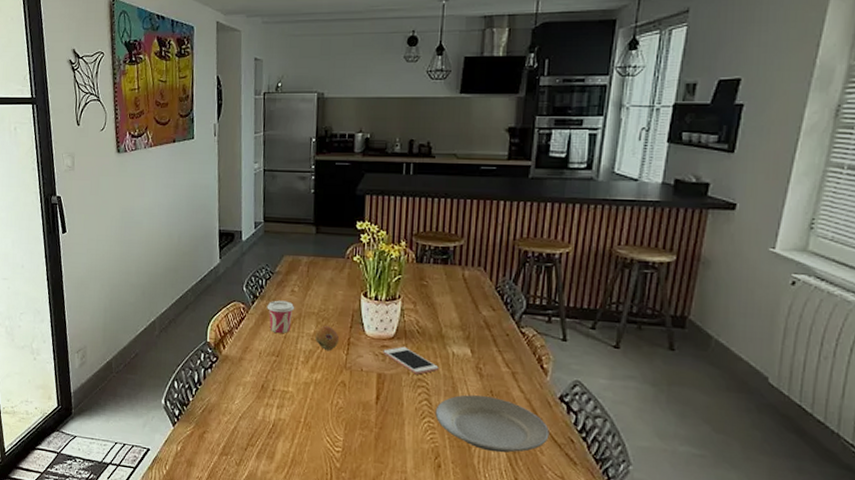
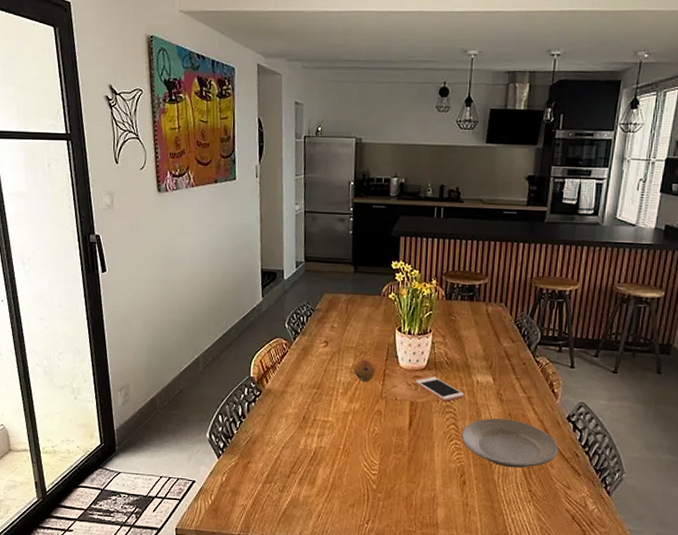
cup: present [267,300,295,333] -> none [308,336,335,367]

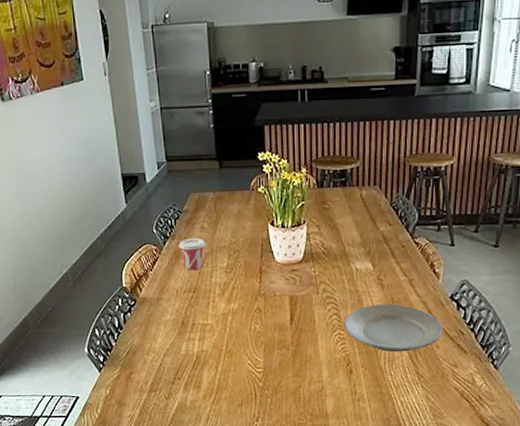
cup: none [308,336,335,367] -> present [178,238,206,270]
fruit: present [353,359,375,382] -> none [228,258,251,280]
cell phone: present [415,376,465,402] -> none [293,268,345,293]

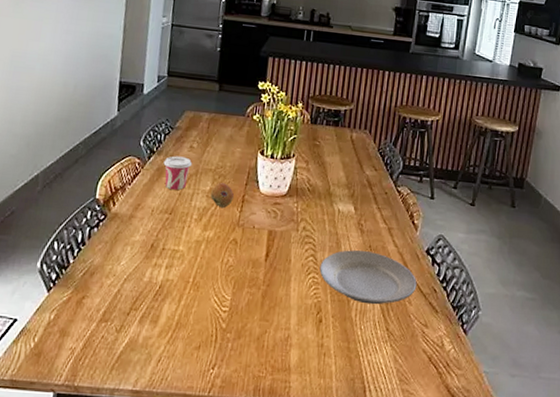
fruit: none [228,258,251,280] -> present [210,183,234,208]

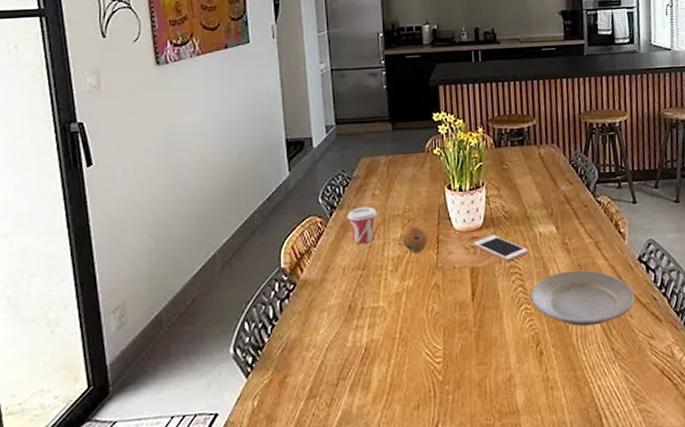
cell phone: none [275,203,325,231] -> present [473,234,529,262]

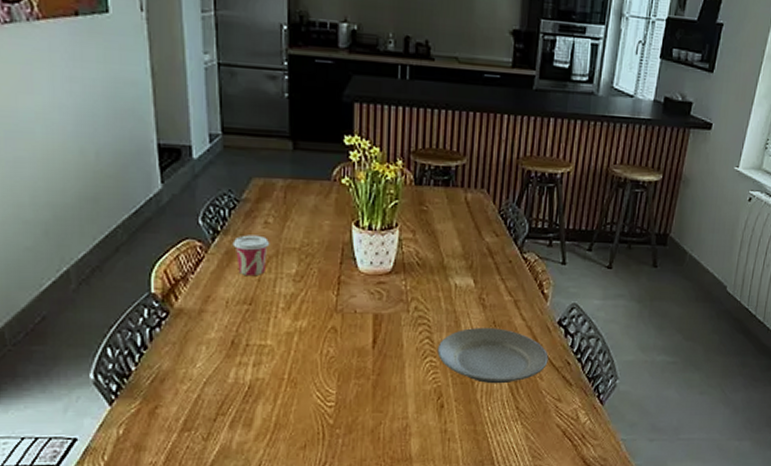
fruit: present [402,226,427,253] -> none [297,263,327,292]
cell phone: present [473,234,529,262] -> none [379,281,441,311]

